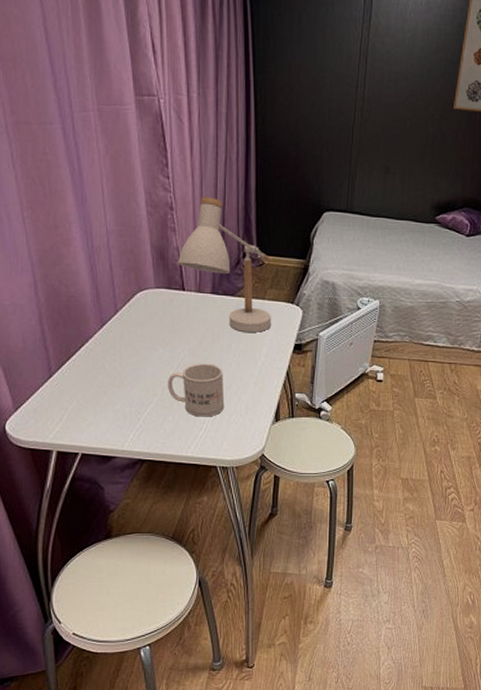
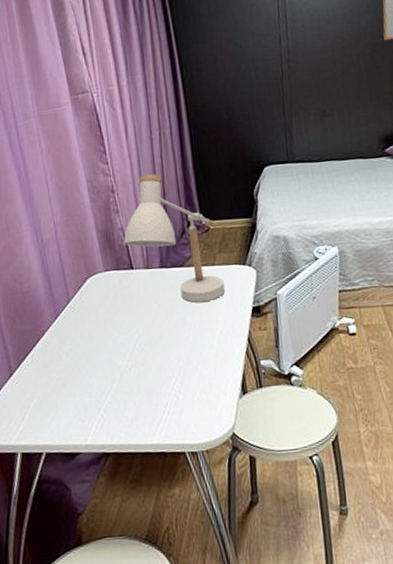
mug: present [167,363,225,417] -> none [124,340,187,399]

